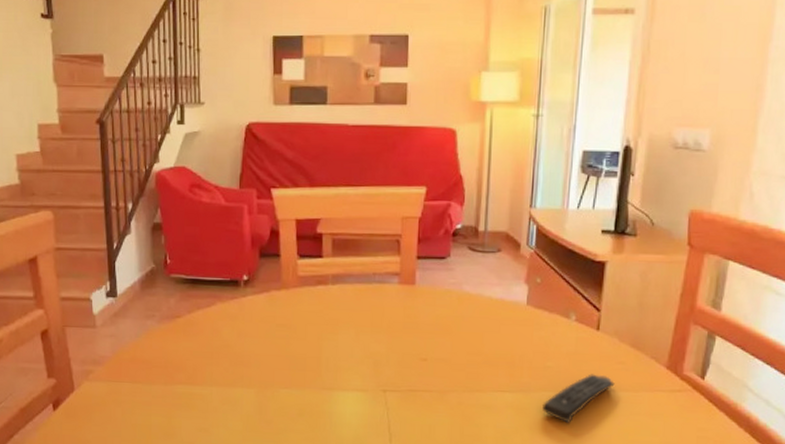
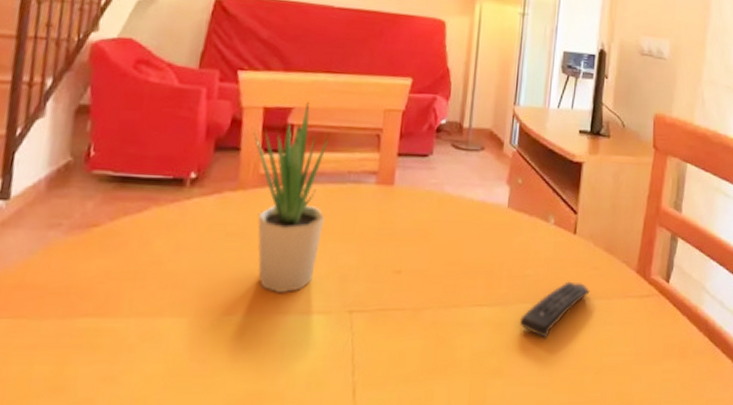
potted plant: none [289,212,356,374] -> present [253,101,330,294]

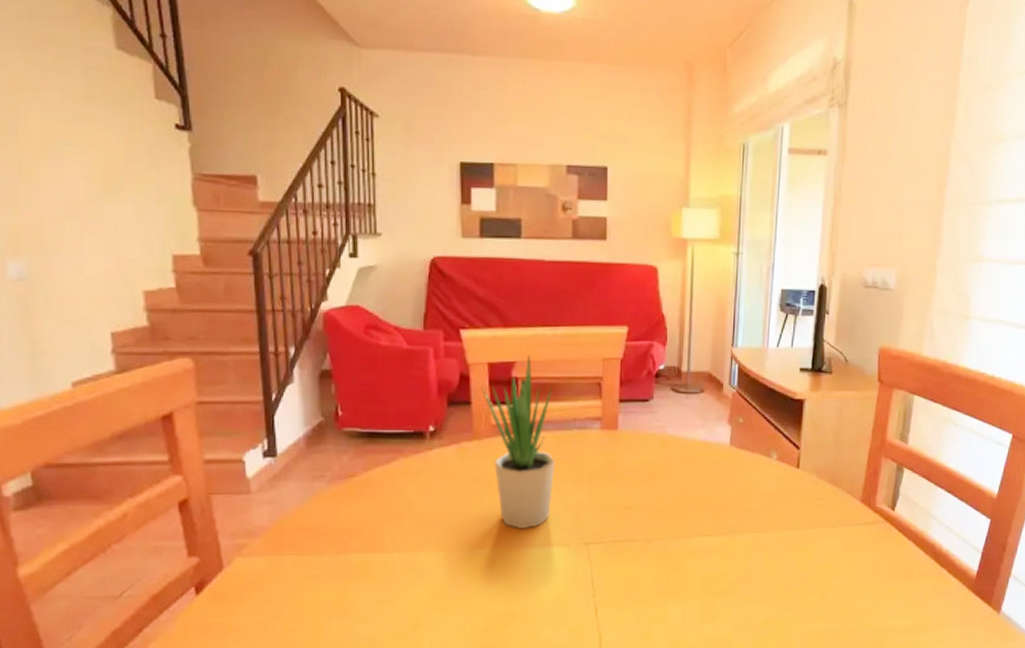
remote control: present [520,281,590,338] -> none [747,512,814,563]

